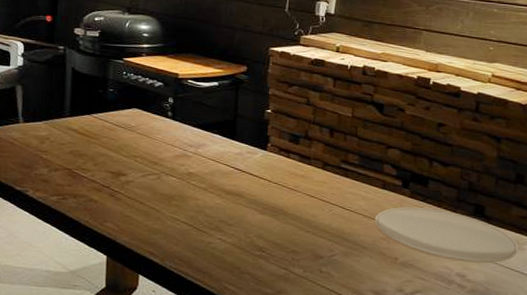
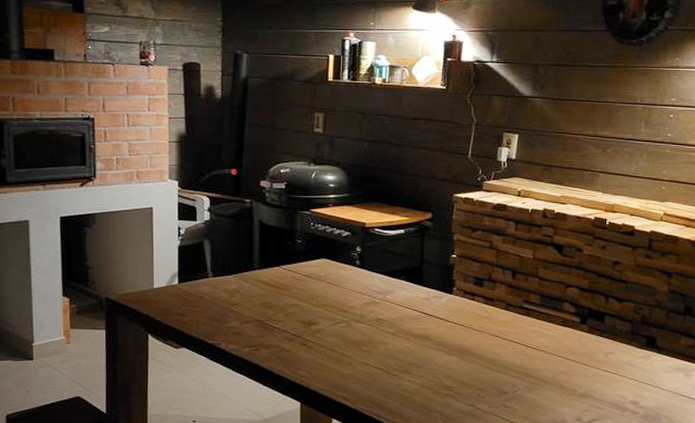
plate: present [374,206,519,264] -> none [555,342,687,391]

